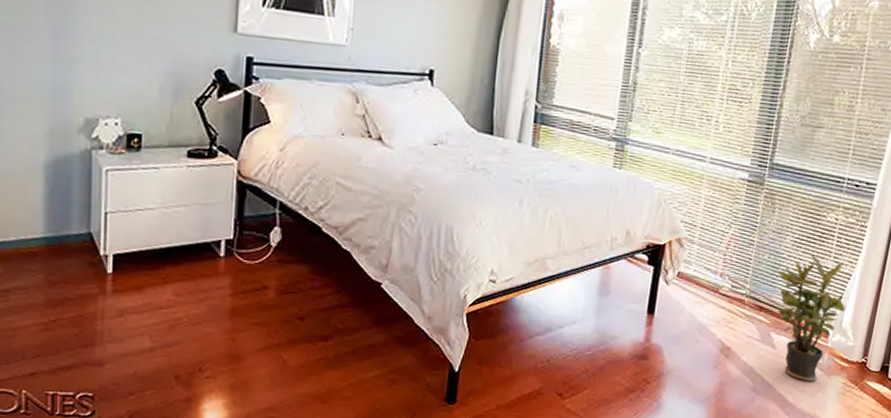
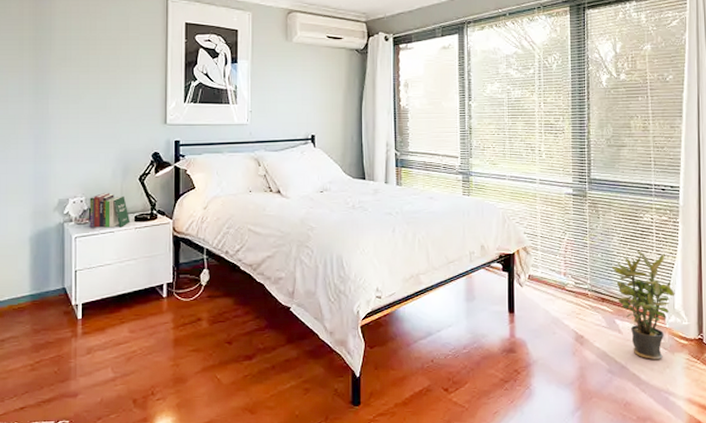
books: none [126,116,182,164] -> present [89,193,131,228]

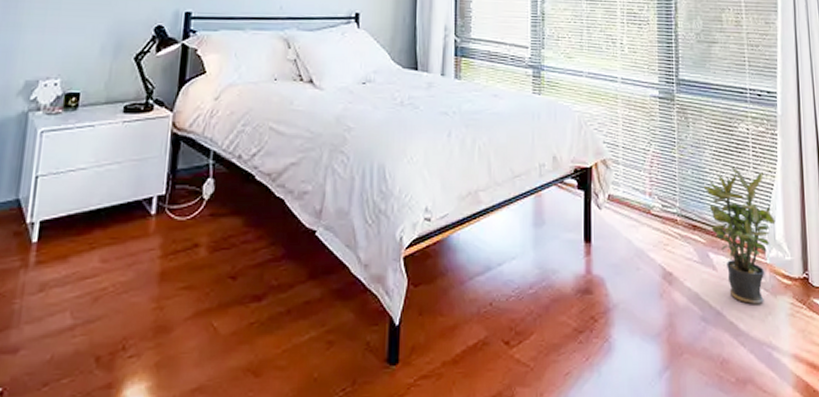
books: present [89,193,131,228] -> none [62,75,118,121]

